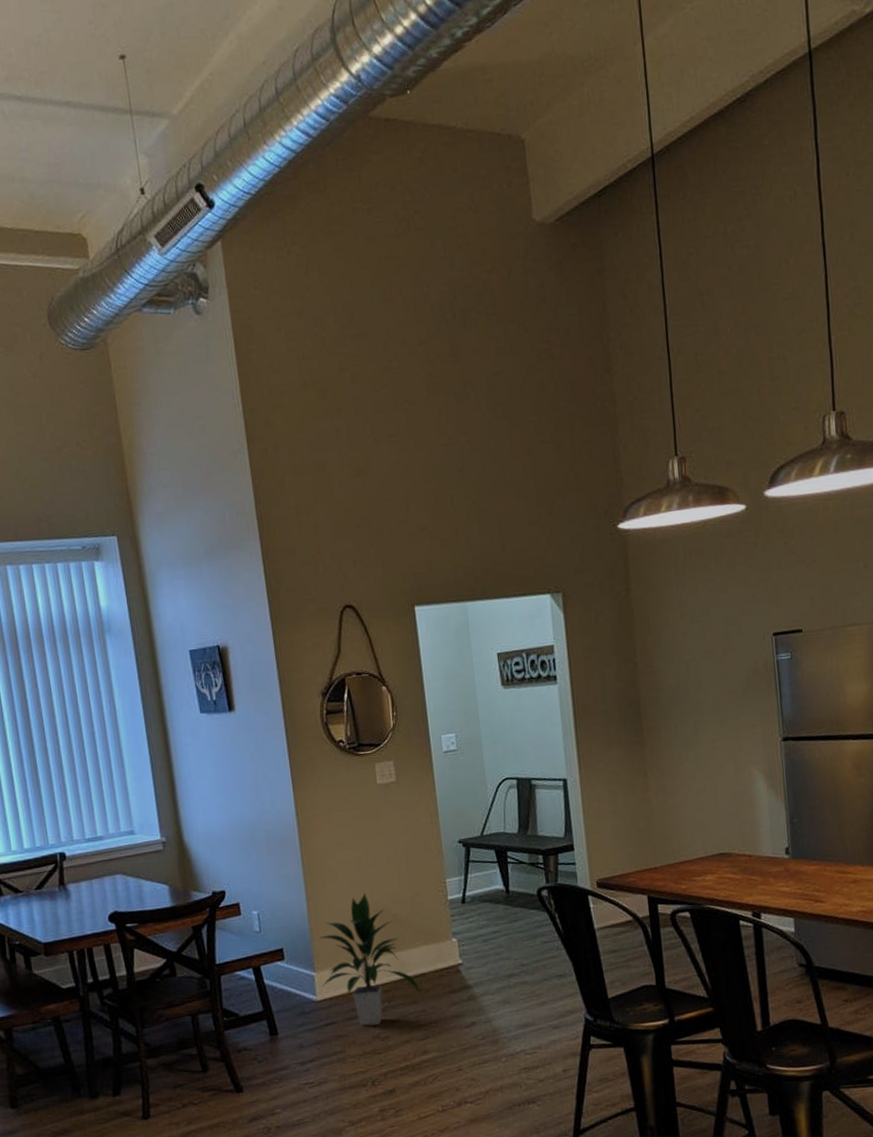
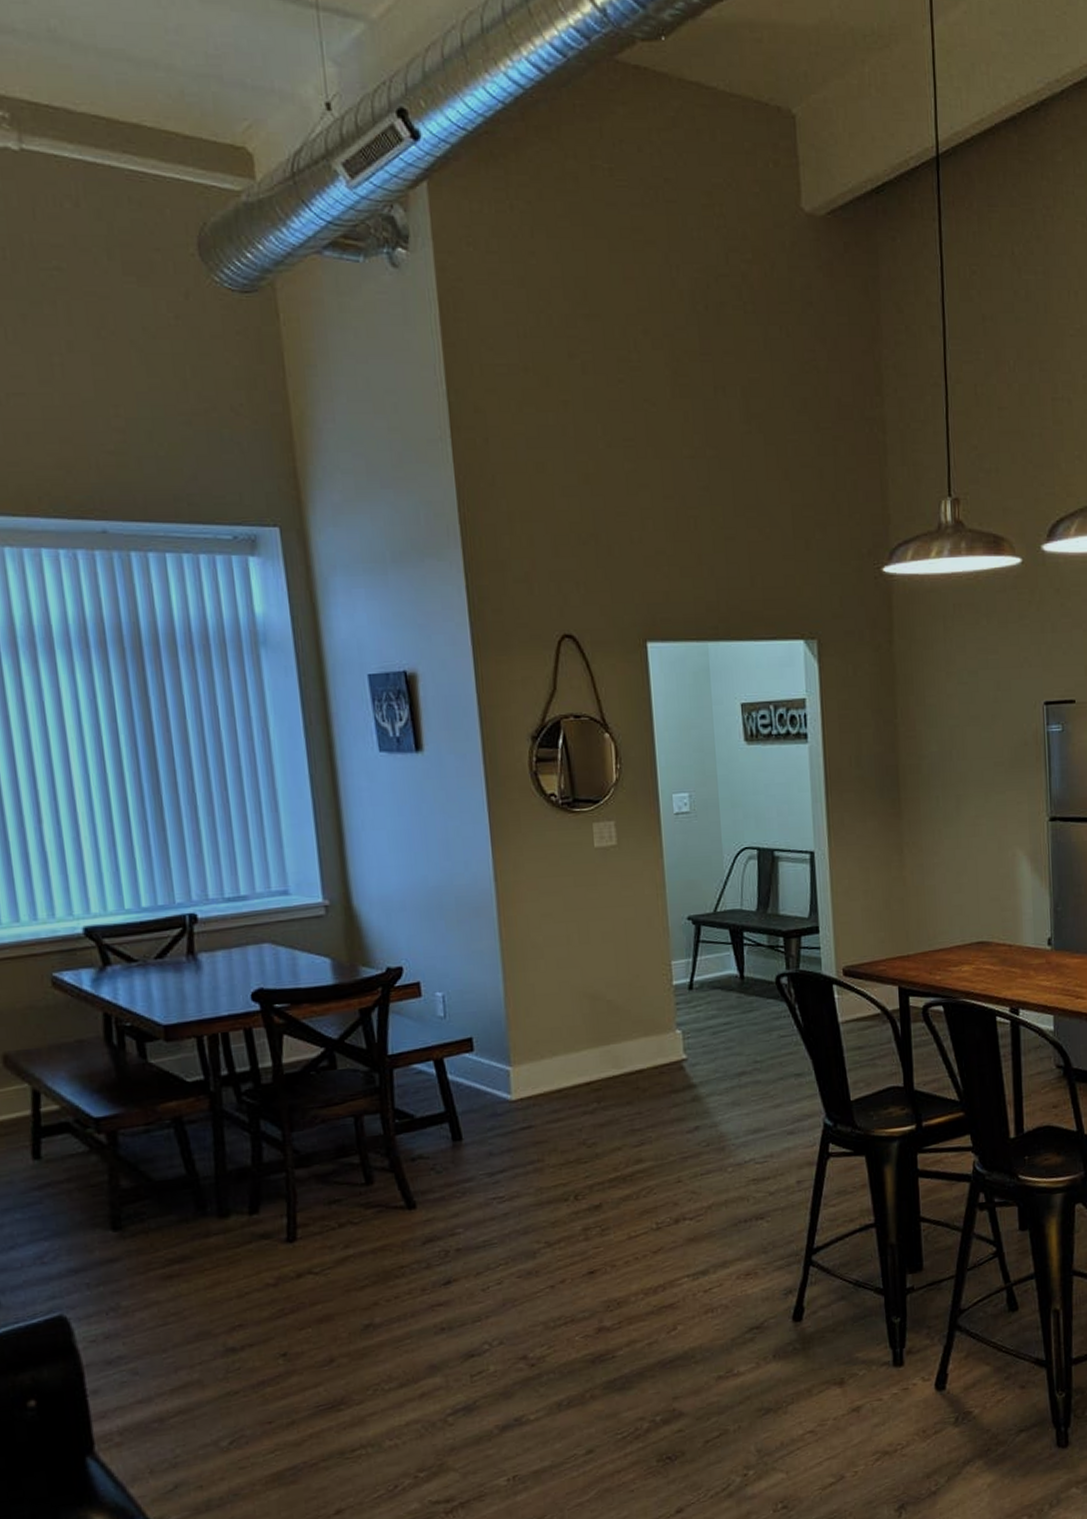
indoor plant: present [320,893,422,1026] -> none [518,974,638,1131]

